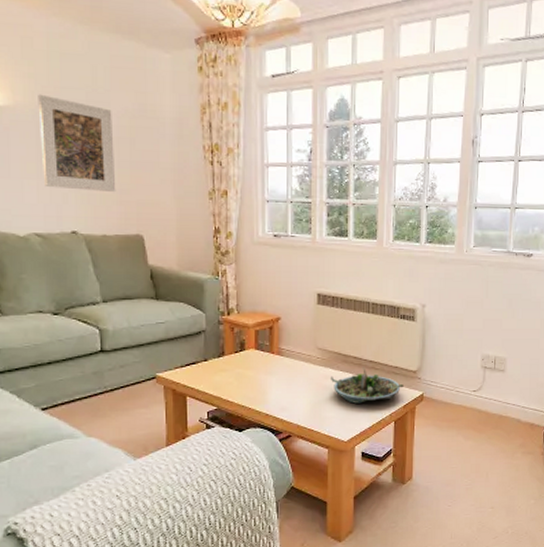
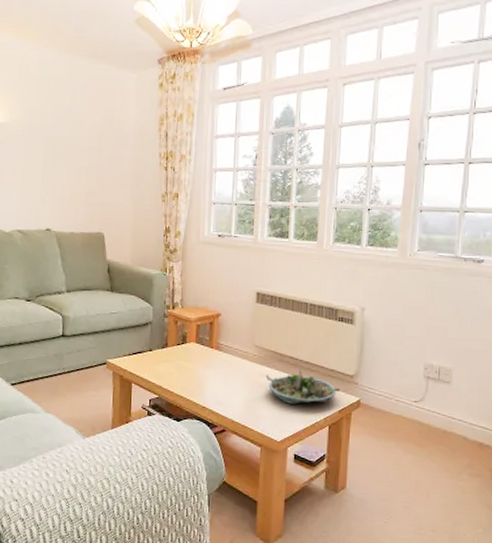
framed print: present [38,94,116,193] -> none [27,112,86,195]

